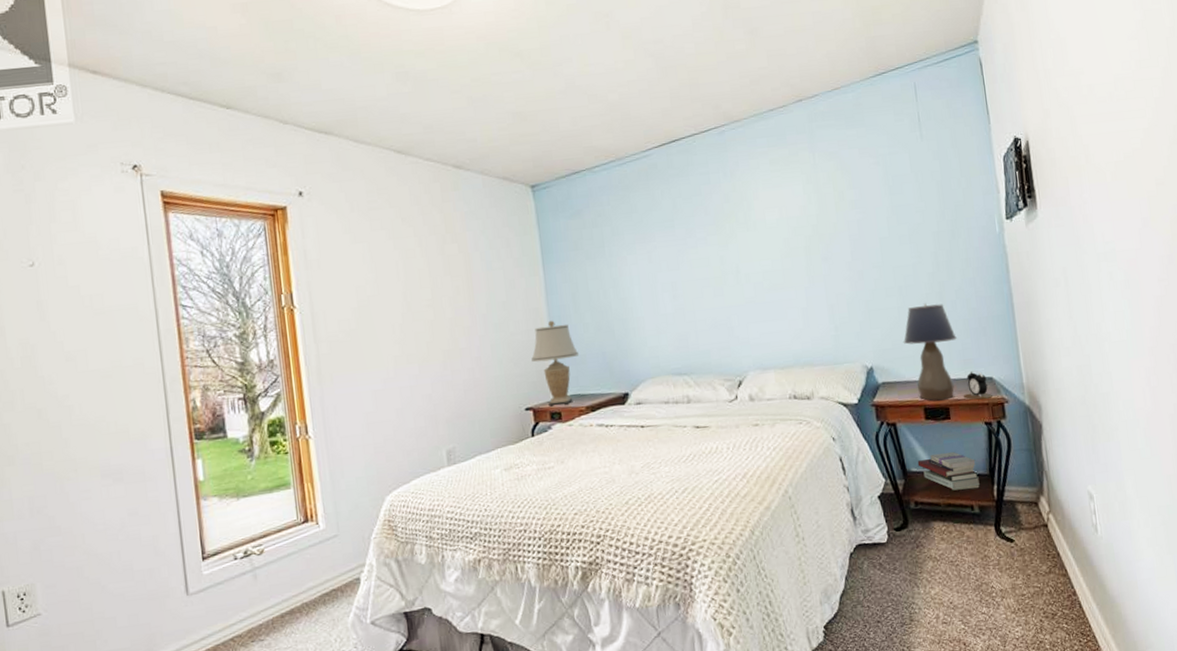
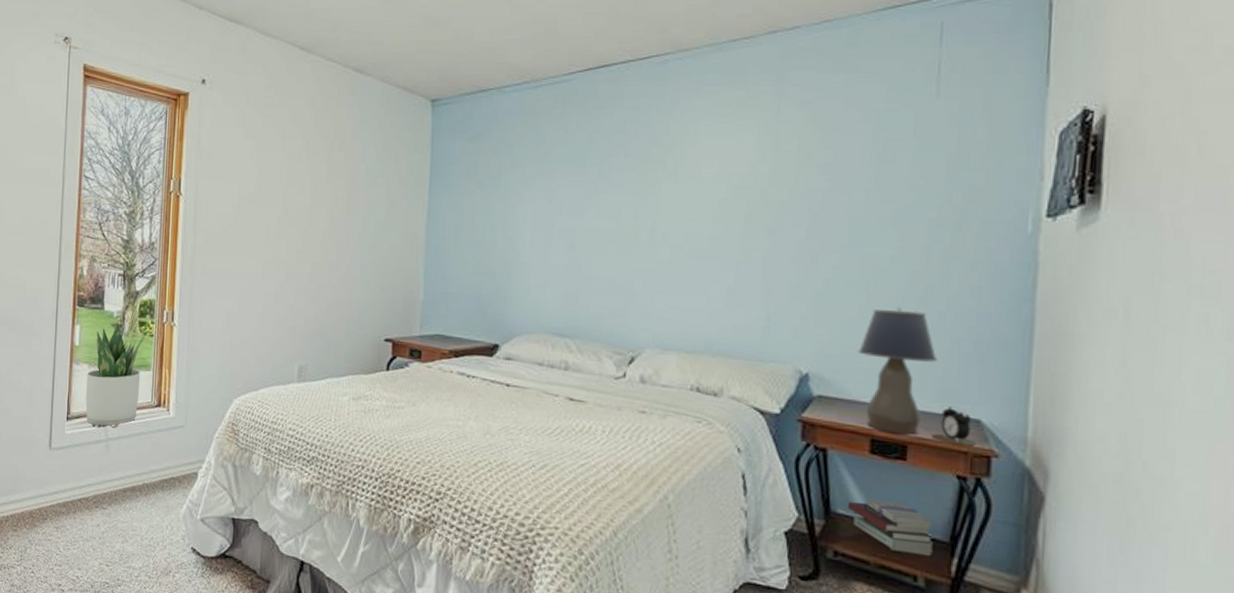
planter: none [218,447,283,558] -> present [85,322,146,426]
table lamp: present [531,320,580,408] -> none [400,249,452,345]

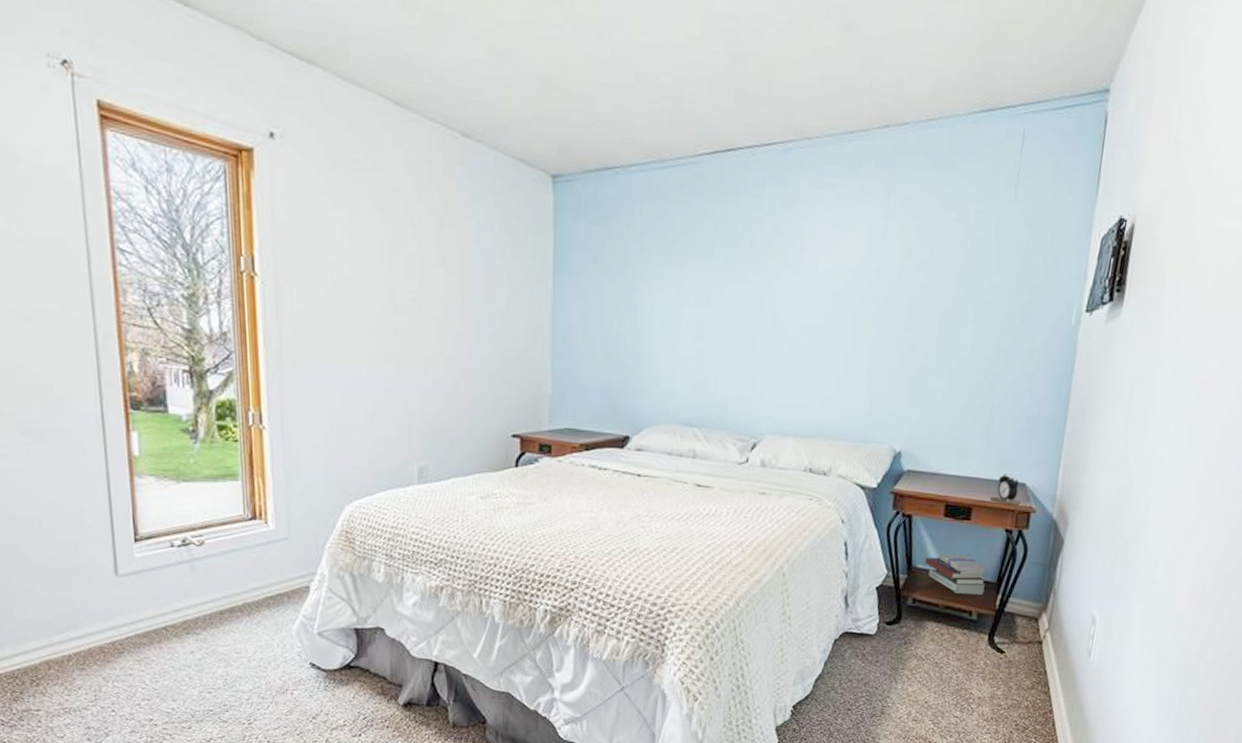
planter: present [85,322,146,426] -> none [155,426,229,546]
table lamp: present [857,308,937,436] -> none [939,391,999,499]

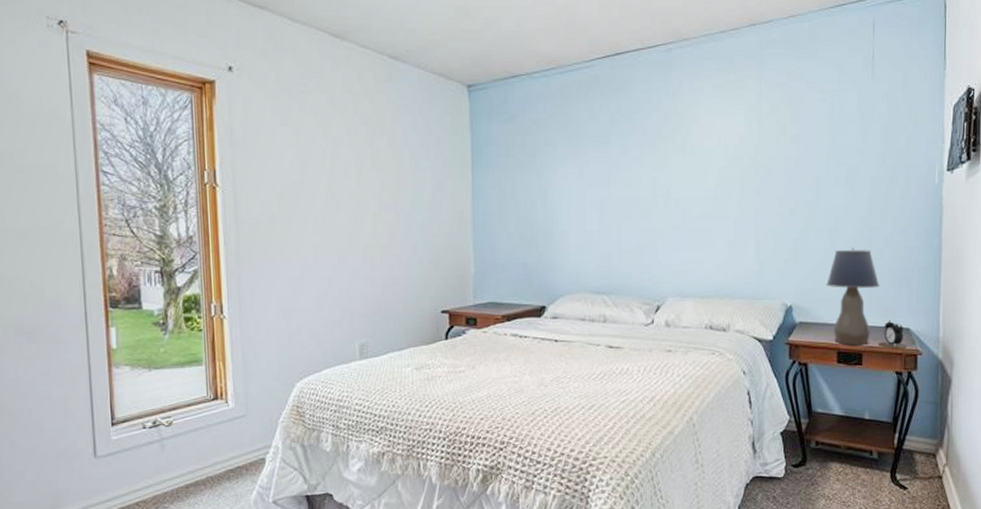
books: present [925,553,986,596] -> none [823,396,883,435]
table lamp: none [939,391,999,499] -> present [825,248,880,346]

